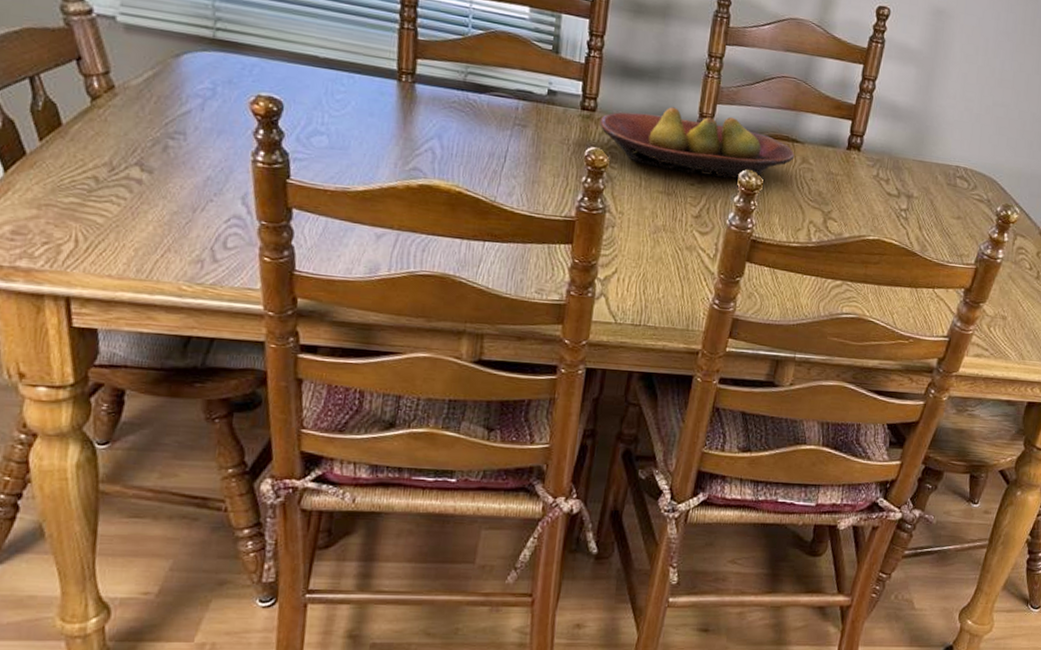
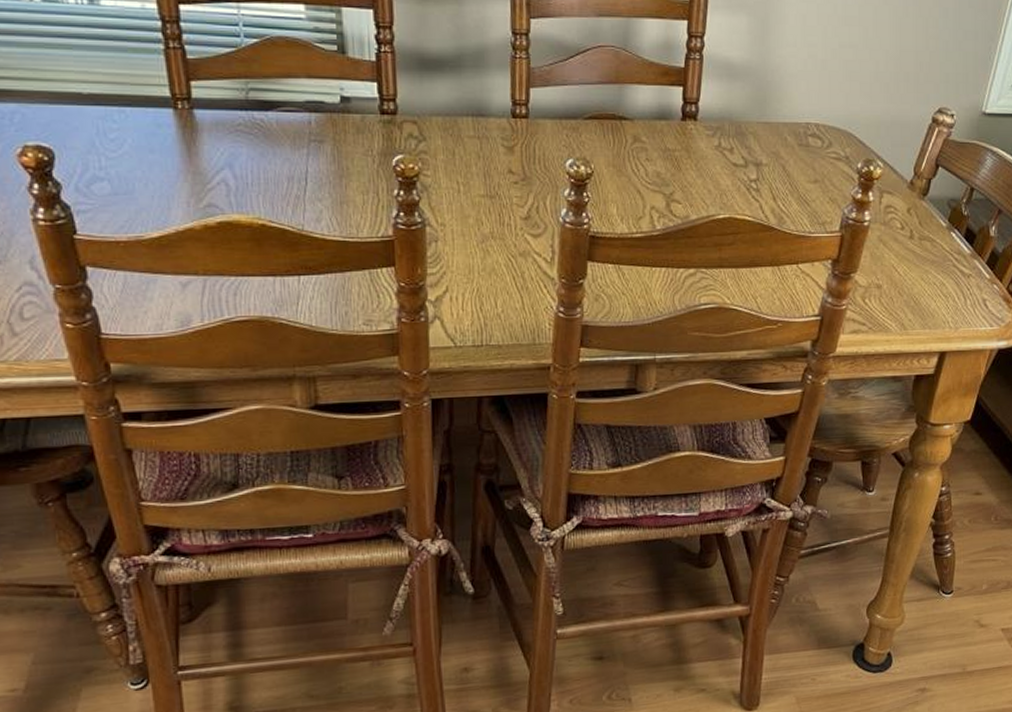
fruit bowl: present [599,107,795,179] -> none [403,98,625,170]

